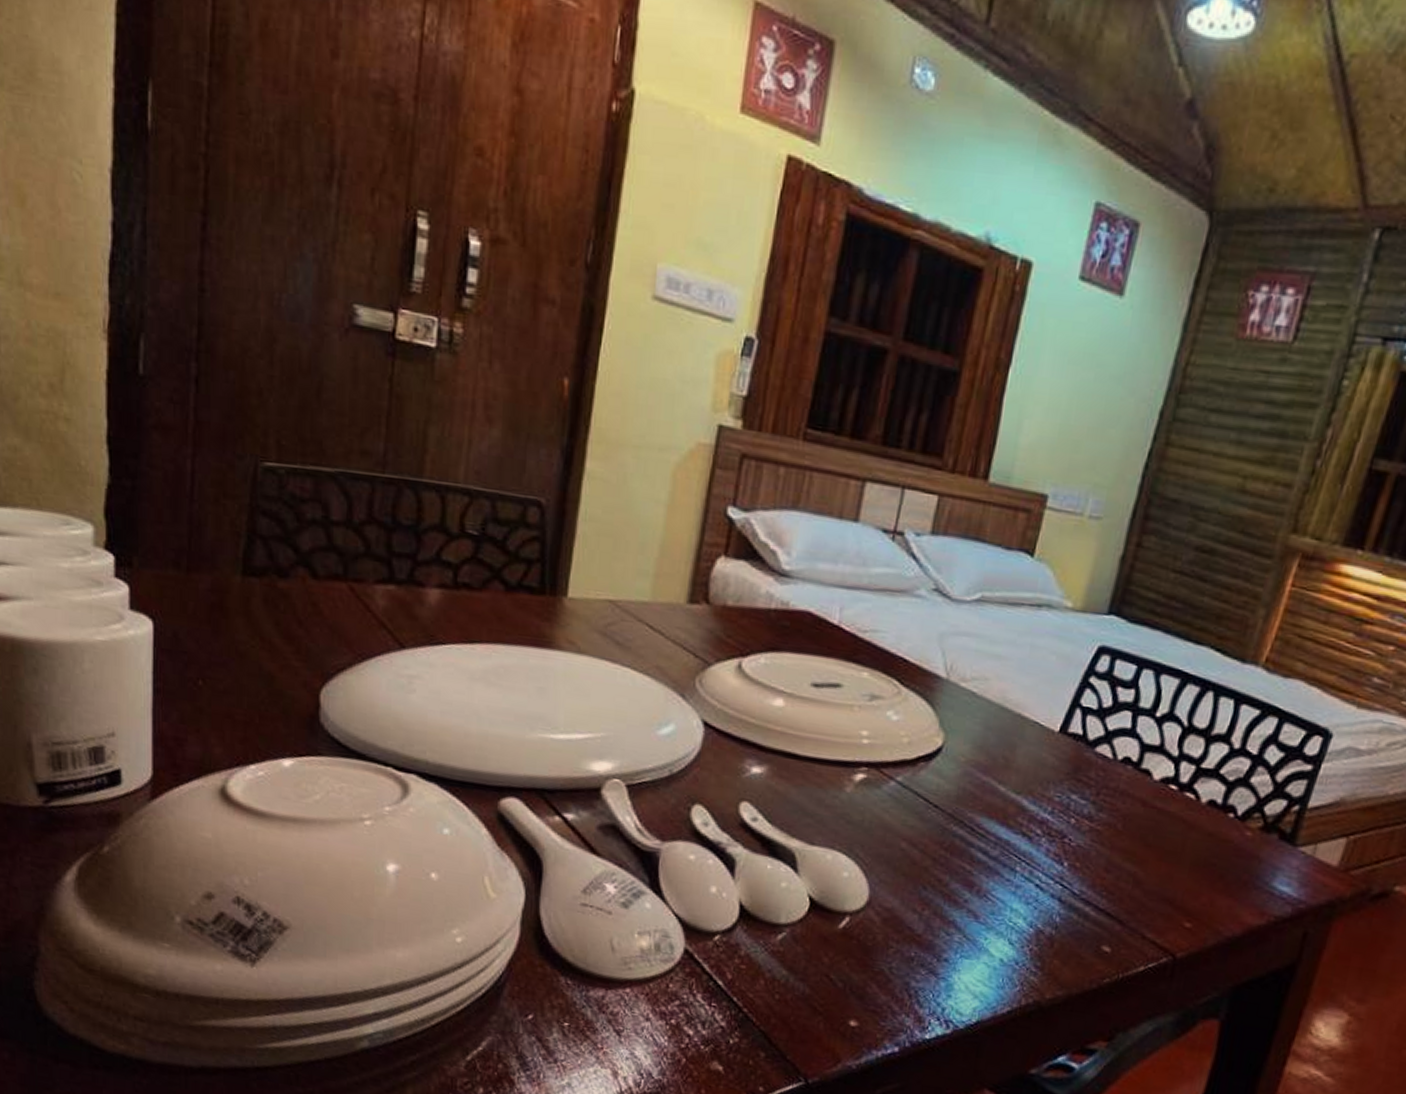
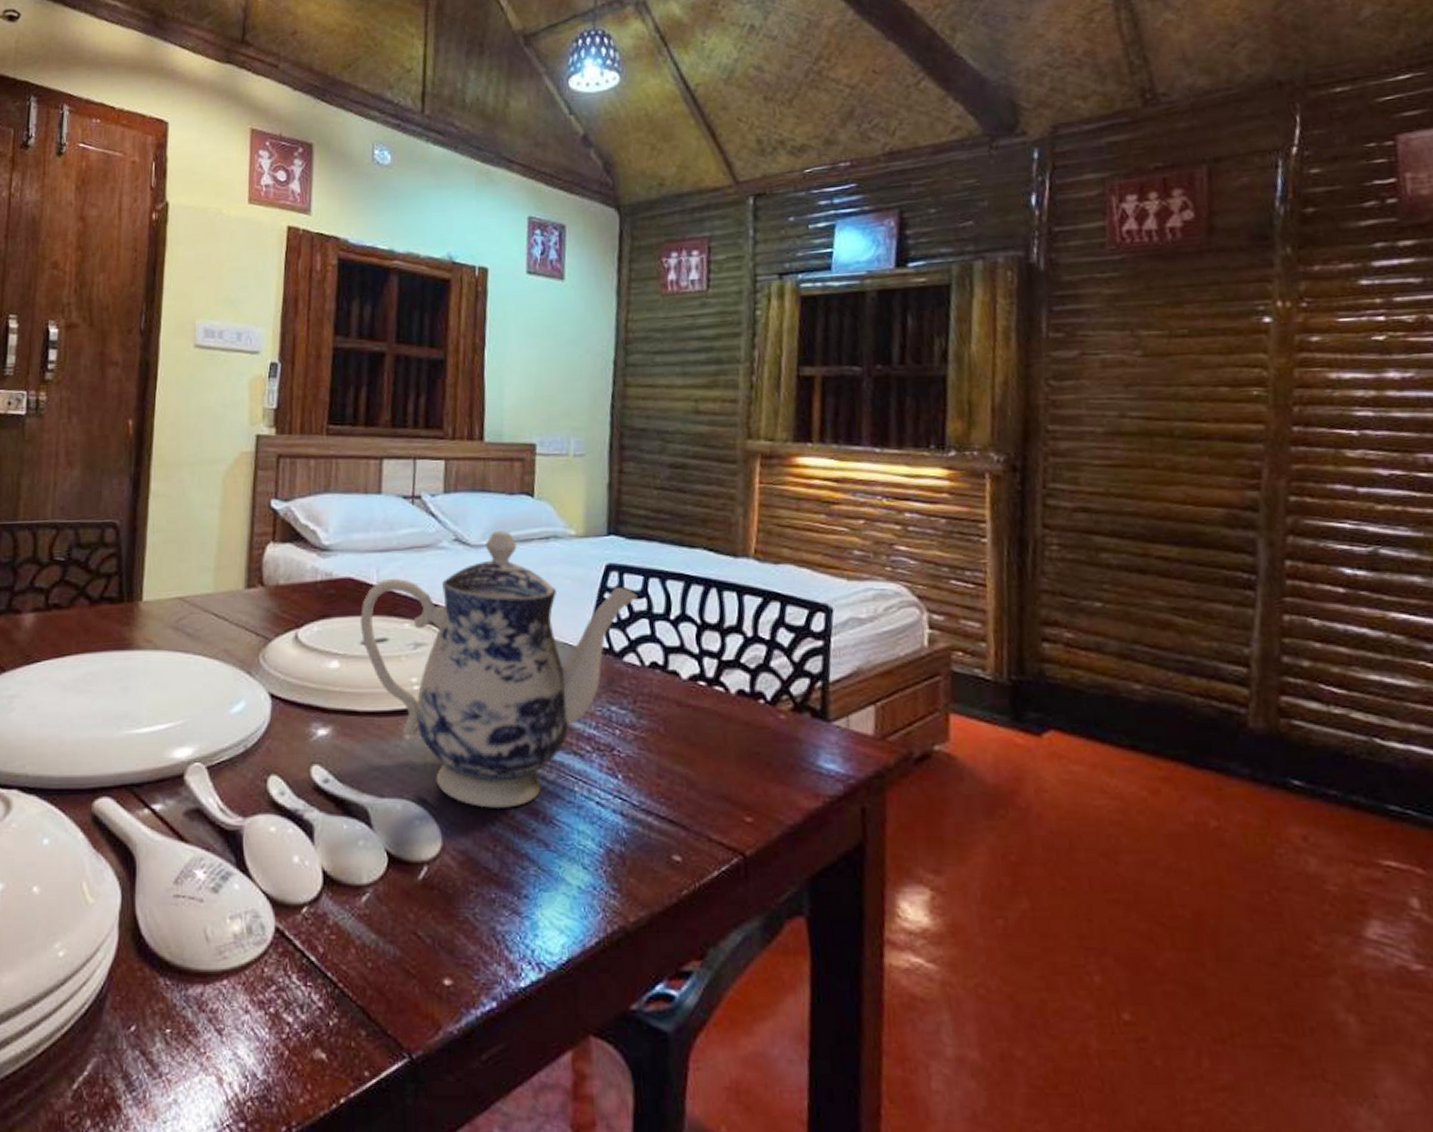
teapot: none [813,588,1126,876] -> present [359,531,638,808]

